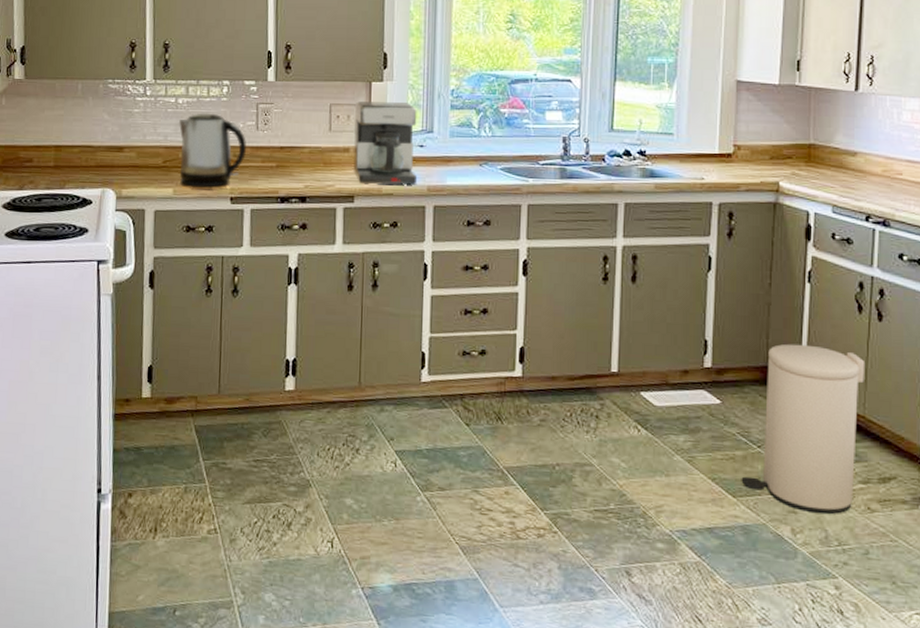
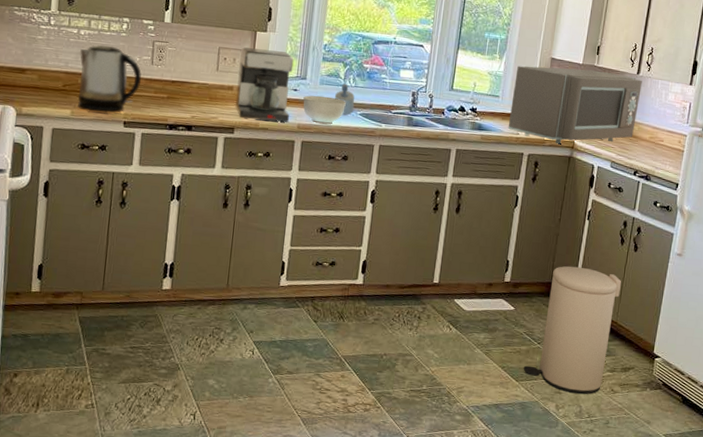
bowl: none [431,150,483,184] -> present [303,95,346,124]
soap dispenser: none [468,134,494,173] -> present [334,84,355,116]
microwave: none [688,91,863,188] -> present [507,66,642,145]

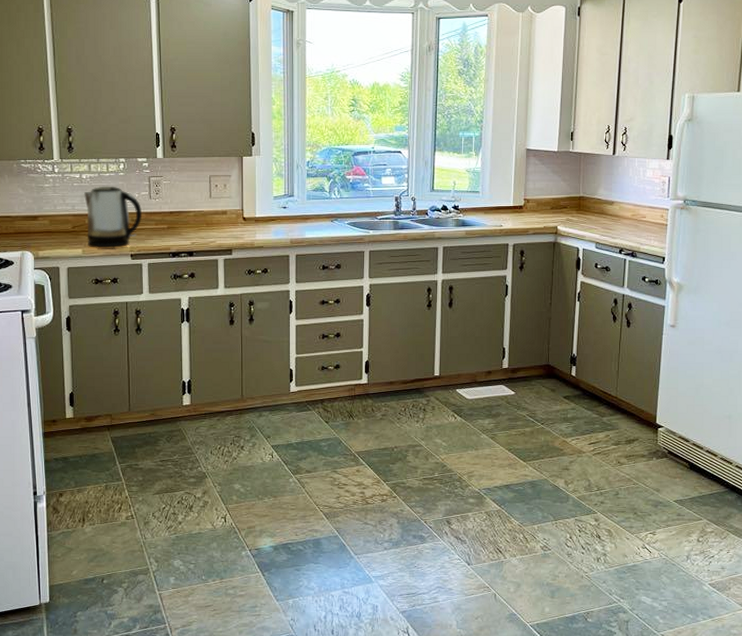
coffee maker: present [235,47,294,122] -> none [230,173,282,240]
bowl: present [303,95,346,124] -> none [293,210,333,237]
soap dispenser: present [334,84,355,116] -> none [322,196,342,227]
microwave: present [507,66,642,145] -> none [490,156,619,232]
pedal bin: present [523,266,622,394] -> none [529,347,618,468]

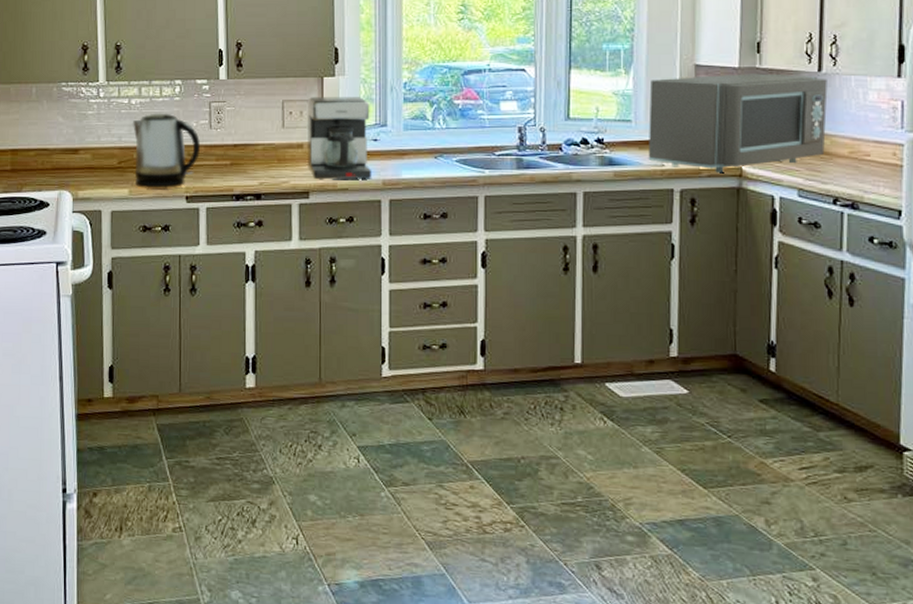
coffee maker: none [230,173,282,240] -> present [307,97,372,180]
microwave: none [490,156,619,232] -> present [648,73,828,173]

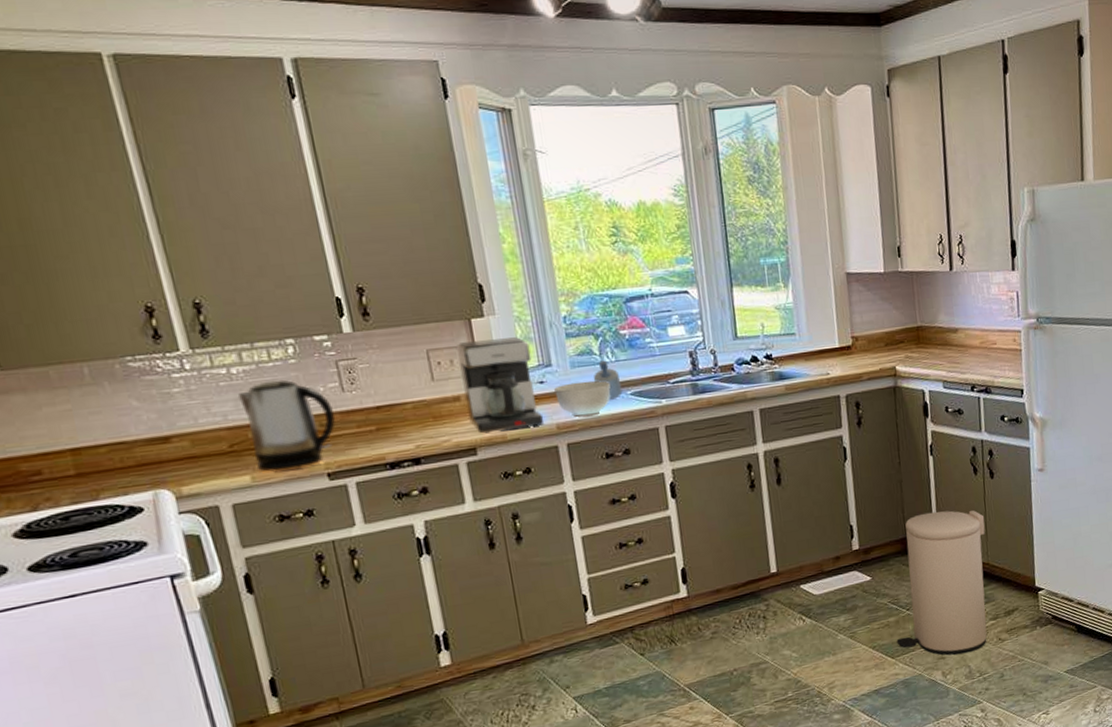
bowl: none [386,143,438,177] -> present [554,380,611,417]
soap dispenser: none [422,126,449,165] -> present [593,360,623,401]
microwave: present [648,73,828,173] -> none [808,275,961,376]
pedal bin: none [711,331,838,504] -> present [896,510,987,655]

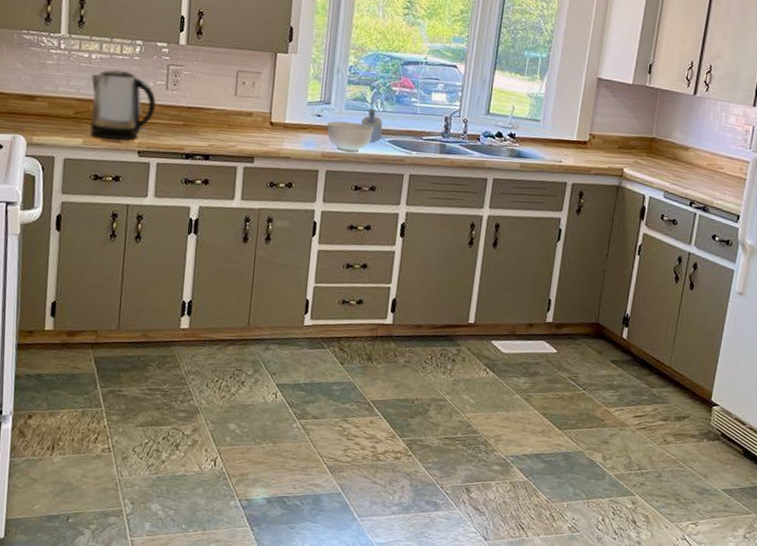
coffee maker: present [457,337,545,434] -> none [255,70,317,151]
pedal bin: present [896,510,987,655] -> none [567,305,676,445]

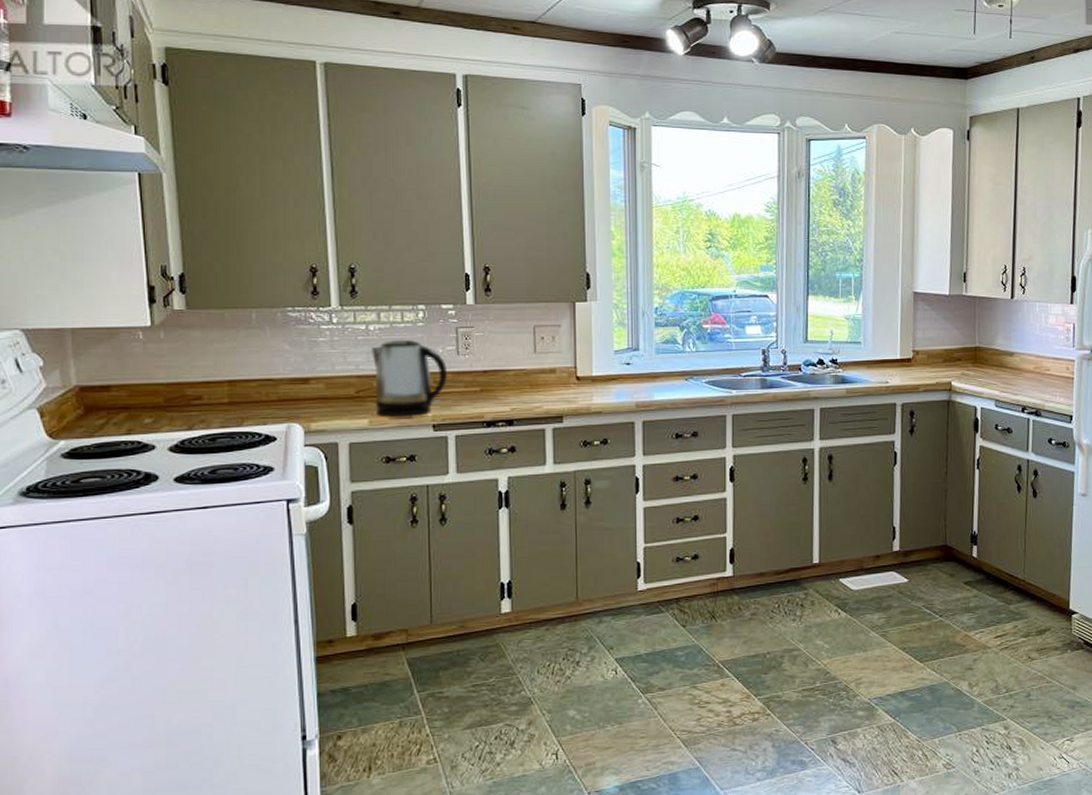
bowl: present [327,121,373,152] -> none [638,367,688,399]
soap dispenser: present [360,108,383,144] -> none [674,350,698,387]

